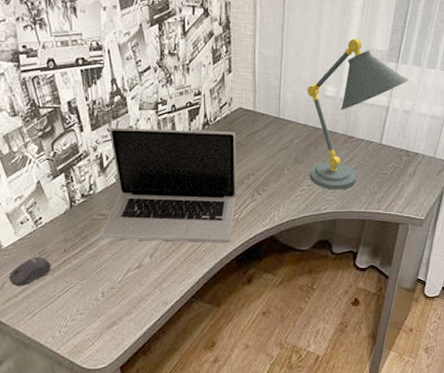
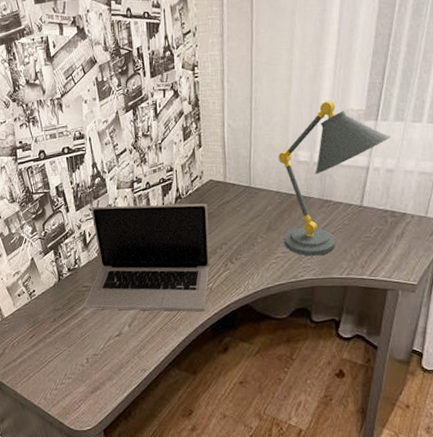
computer mouse: present [8,256,51,286] -> none [8,325,43,352]

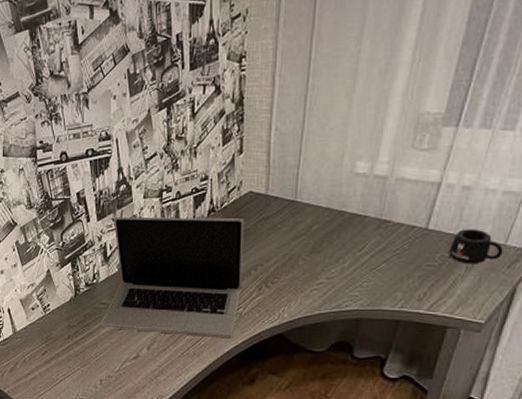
desk lamp: present [278,101,390,256] -> none [329,101,472,284]
mug: none [381,204,425,235] -> present [449,229,503,264]

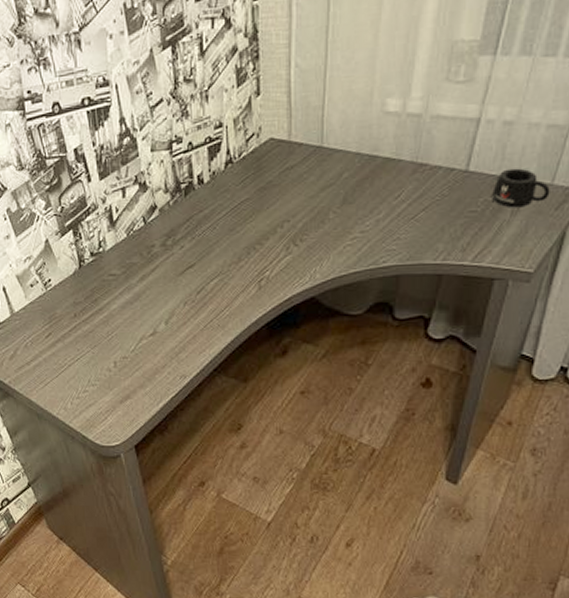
laptop: present [100,216,244,339] -> none [110,169,268,306]

